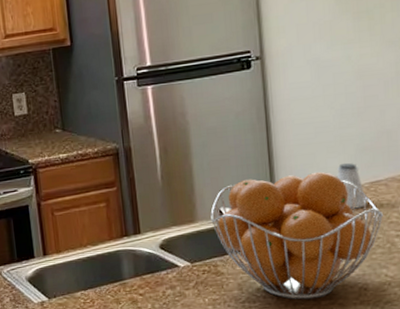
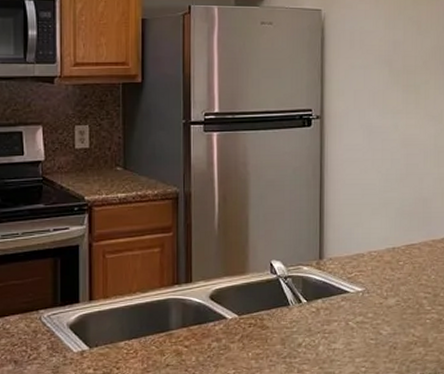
fruit basket: present [210,171,384,300] -> none [262,231,416,357]
saltshaker: present [337,162,367,209] -> none [379,225,402,270]

